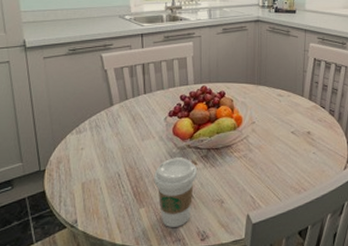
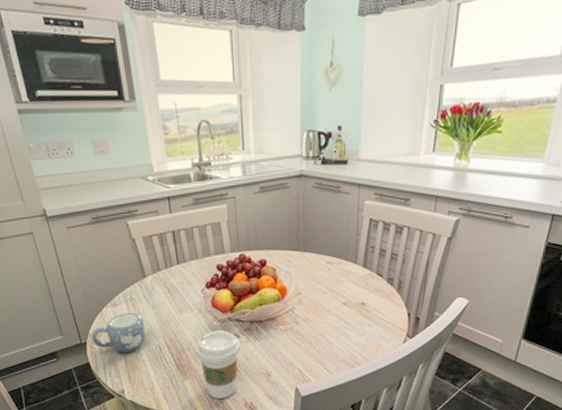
mug: none [51,140,107,180] -> present [91,313,146,353]

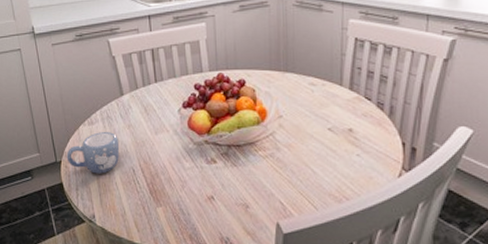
coffee cup: present [195,330,240,398] -> none [170,154,217,231]

